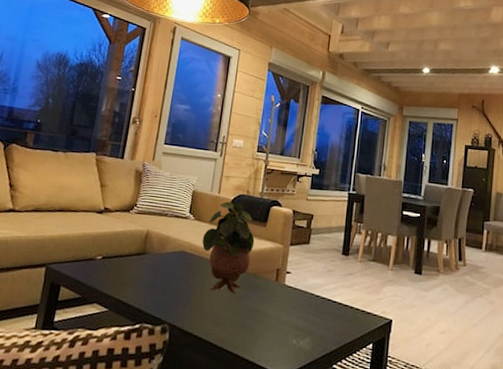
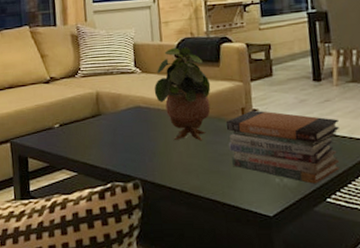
book stack: none [257,272,357,350] -> present [226,110,340,184]

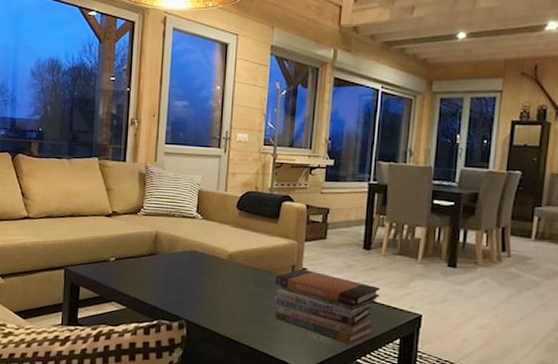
potted plant: present [154,47,211,141] -> none [212,199,267,292]

